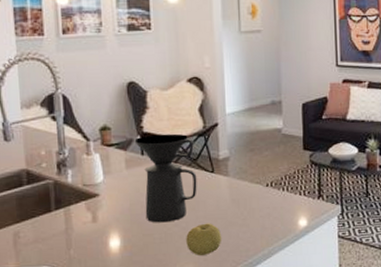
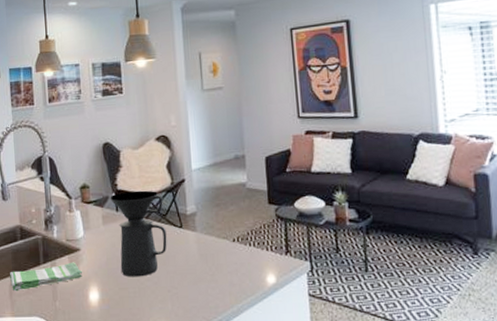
dish towel: none [13,208,102,241] -> present [9,262,83,292]
fruit: present [186,223,222,255] -> none [158,278,192,311]

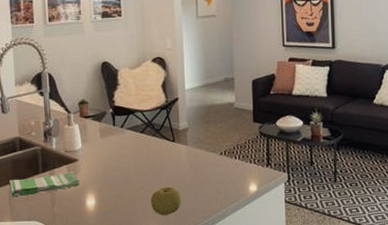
coffee maker: present [110,190,167,277] -> none [107,107,160,186]
fruit: none [158,278,192,311] -> present [151,186,182,215]

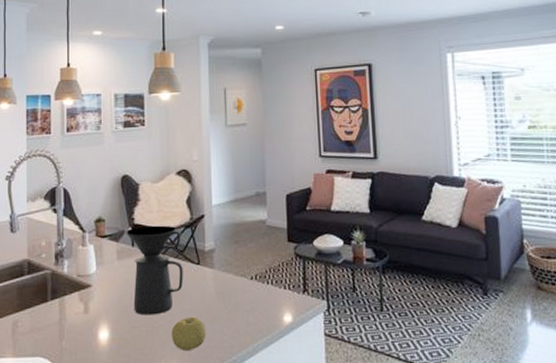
dish towel: present [8,171,81,198] -> none [13,299,93,330]
coffee maker: none [107,107,160,186] -> present [126,225,183,315]

